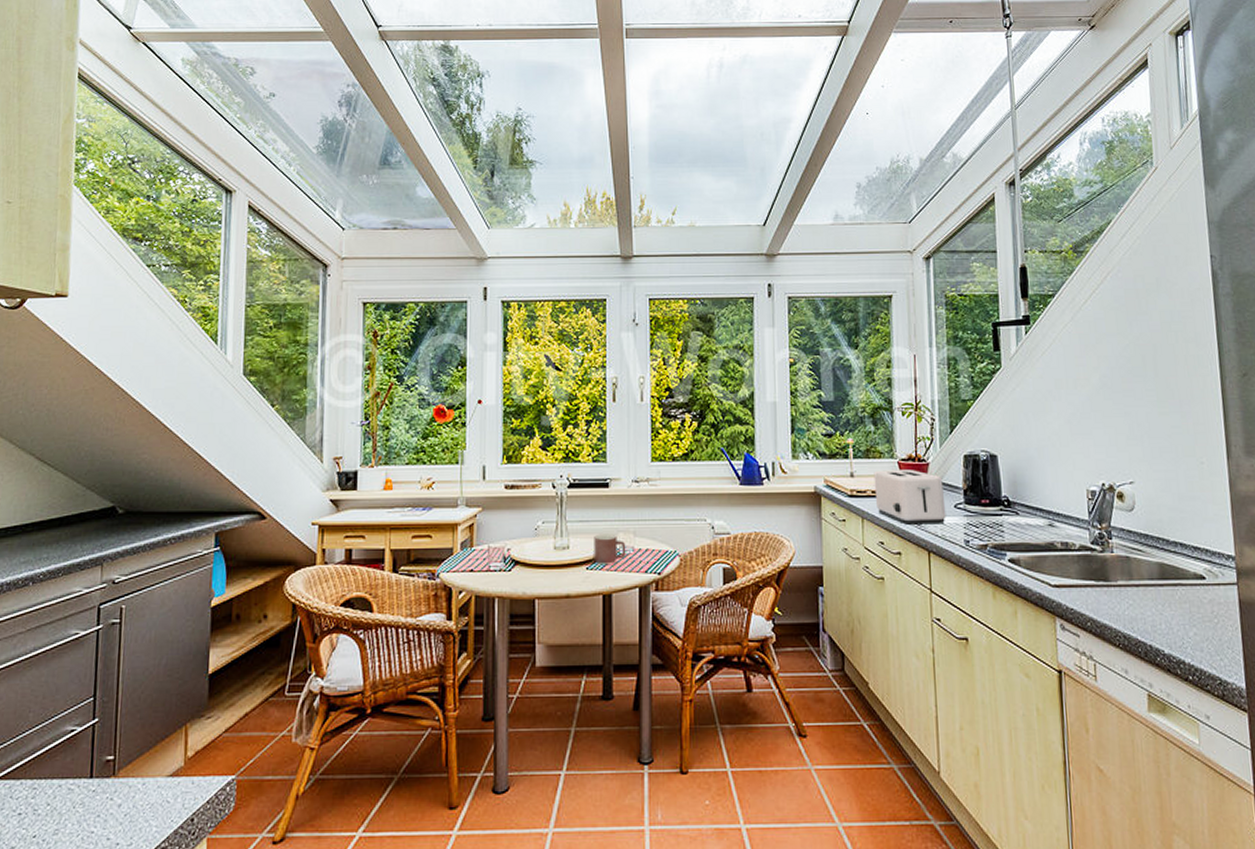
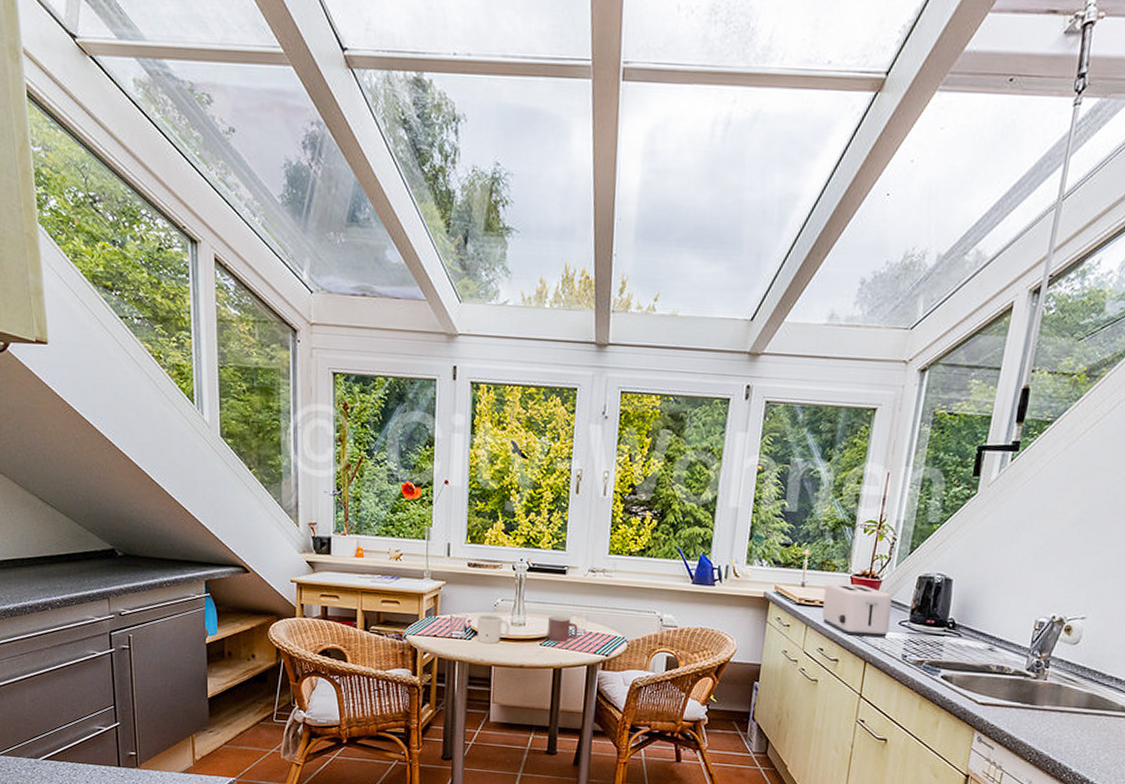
mug: none [517,539,553,574] -> present [477,614,510,644]

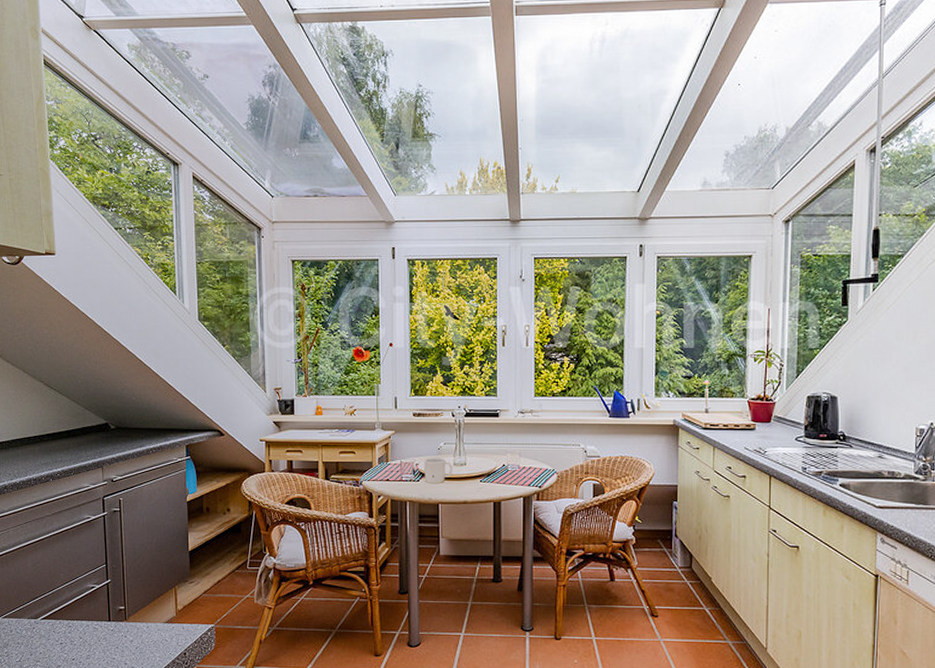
mug: present [547,615,578,644] -> none [486,454,513,479]
toaster: present [822,582,893,638] -> none [726,407,788,454]

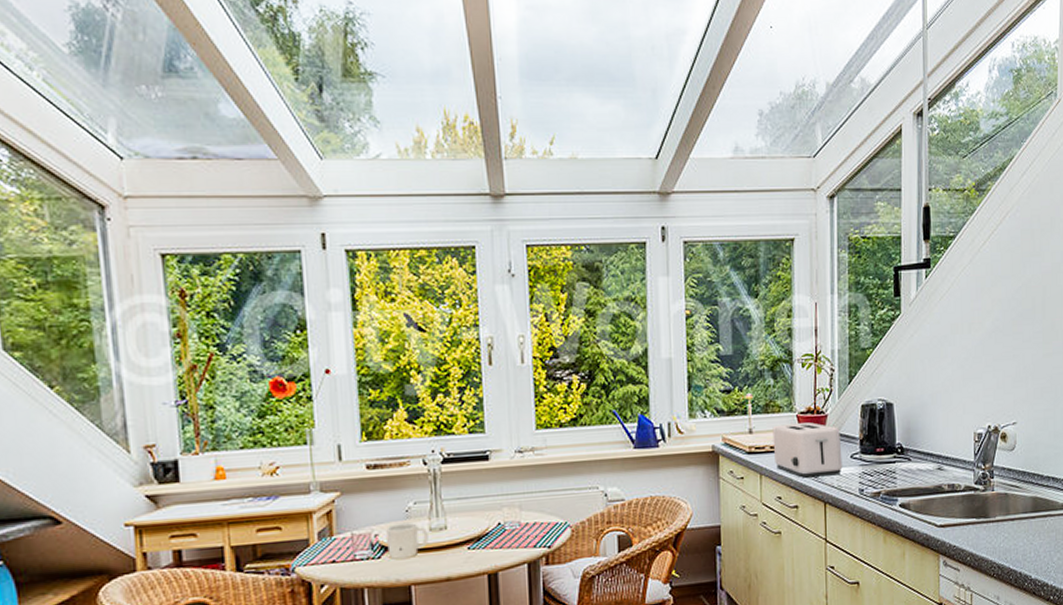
toaster: none [726,407,788,454] -> present [772,422,843,478]

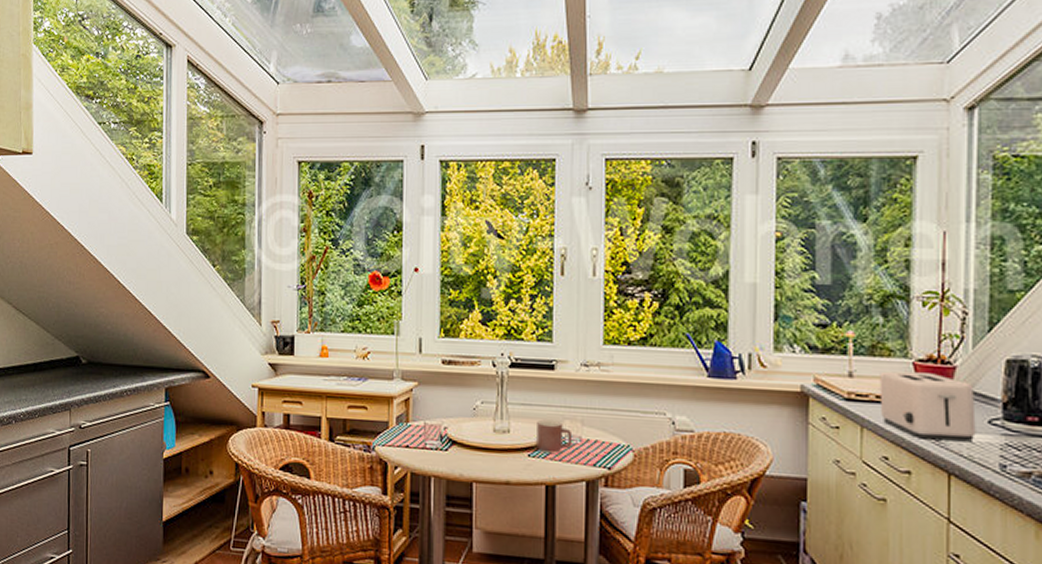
mug: present [386,522,429,560] -> none [454,419,492,456]
mug: none [475,509,512,544] -> present [537,419,573,455]

